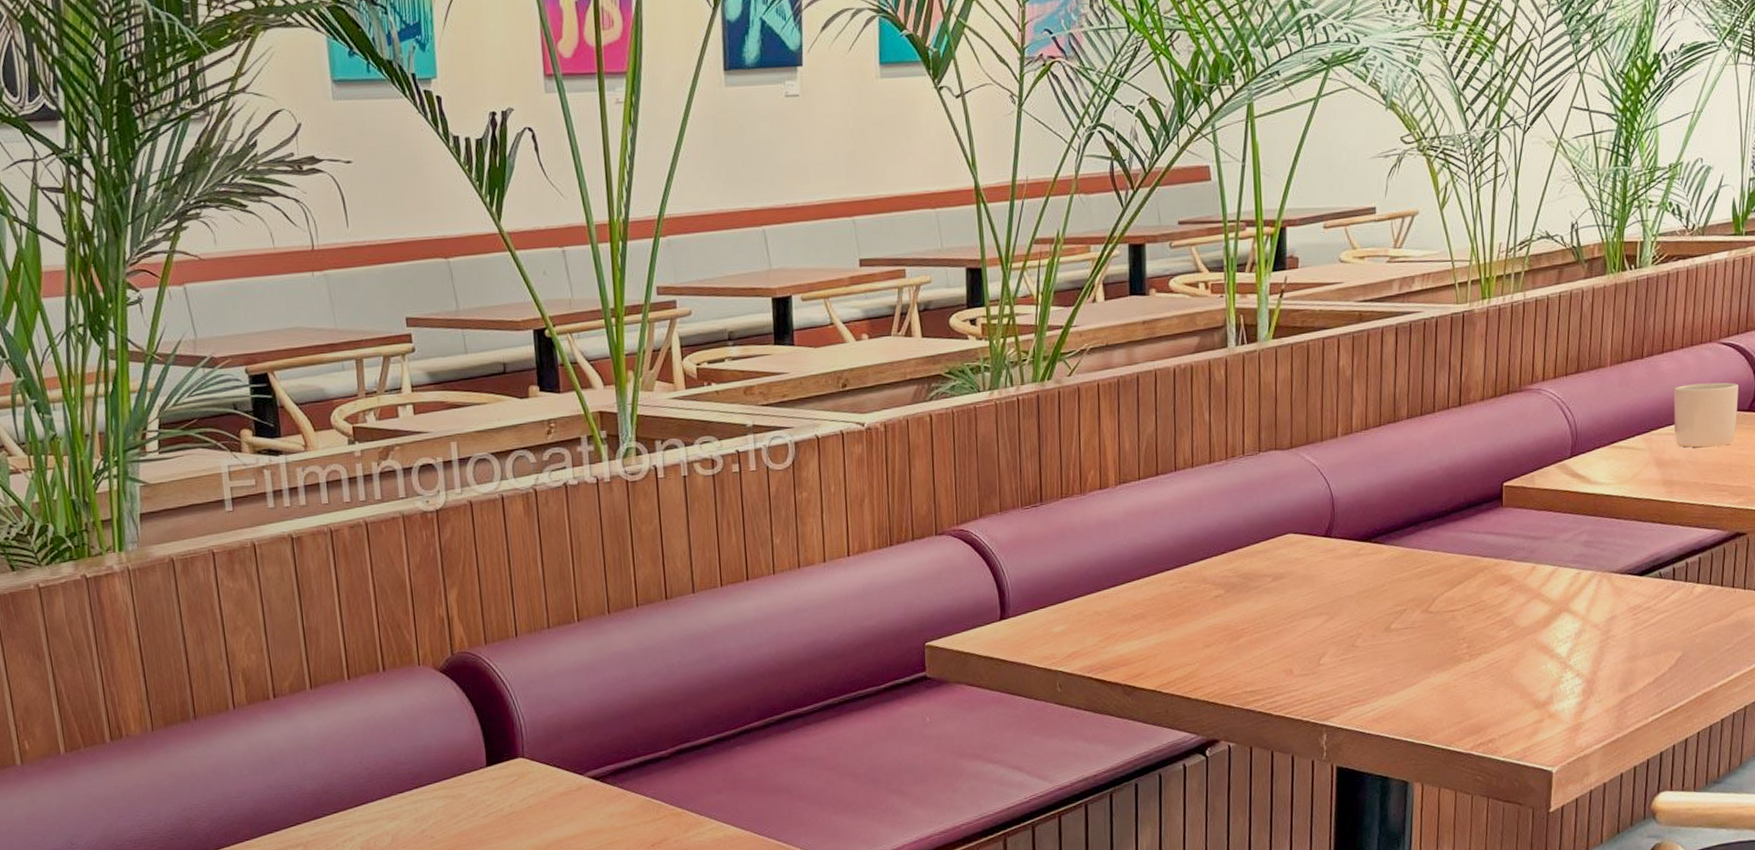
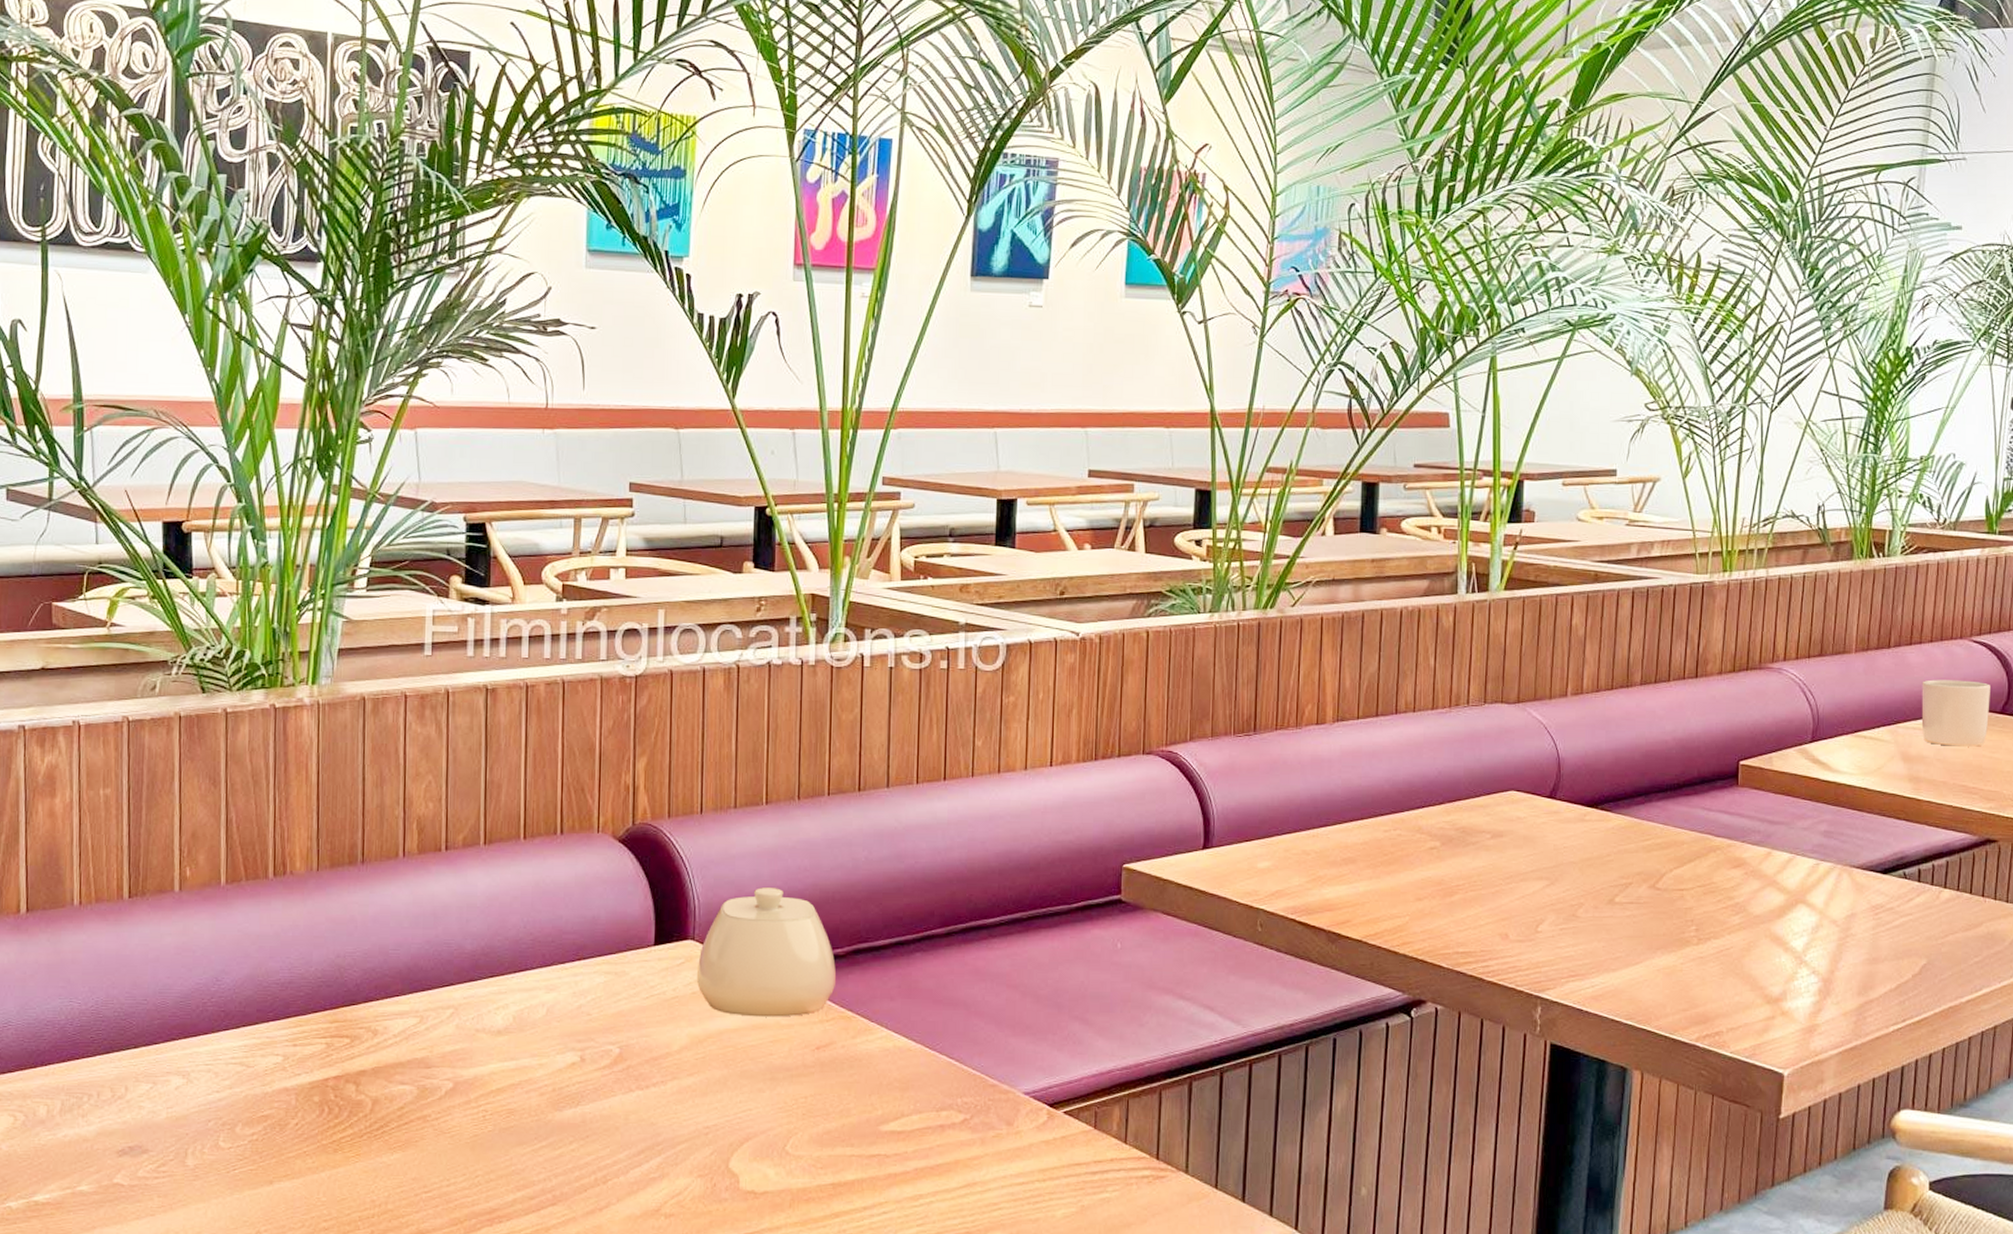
sugar bowl: none [529,699,664,823] -> present [696,886,837,1017]

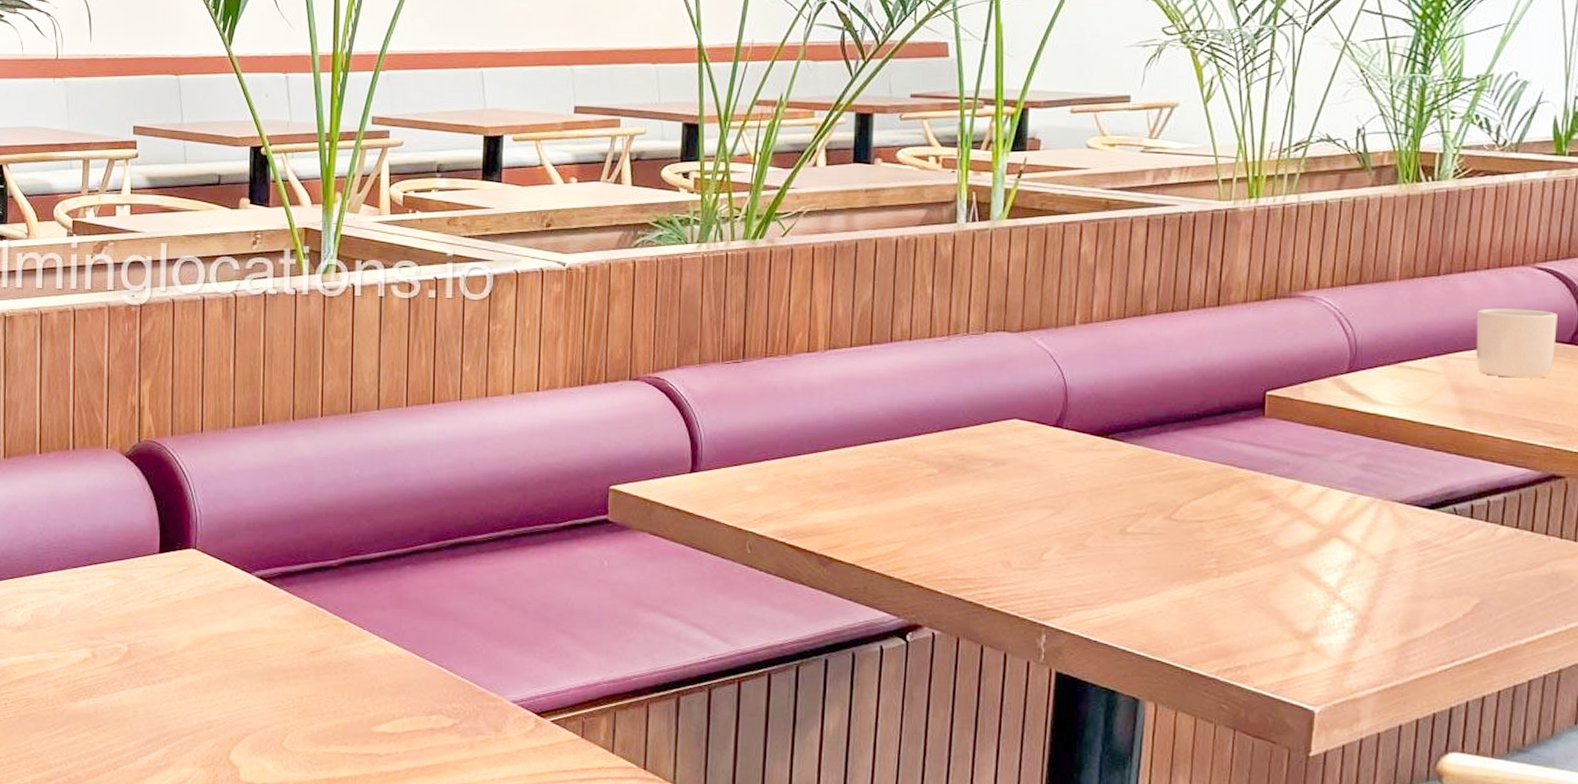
sugar bowl: present [696,886,837,1017] -> none [198,501,330,623]

